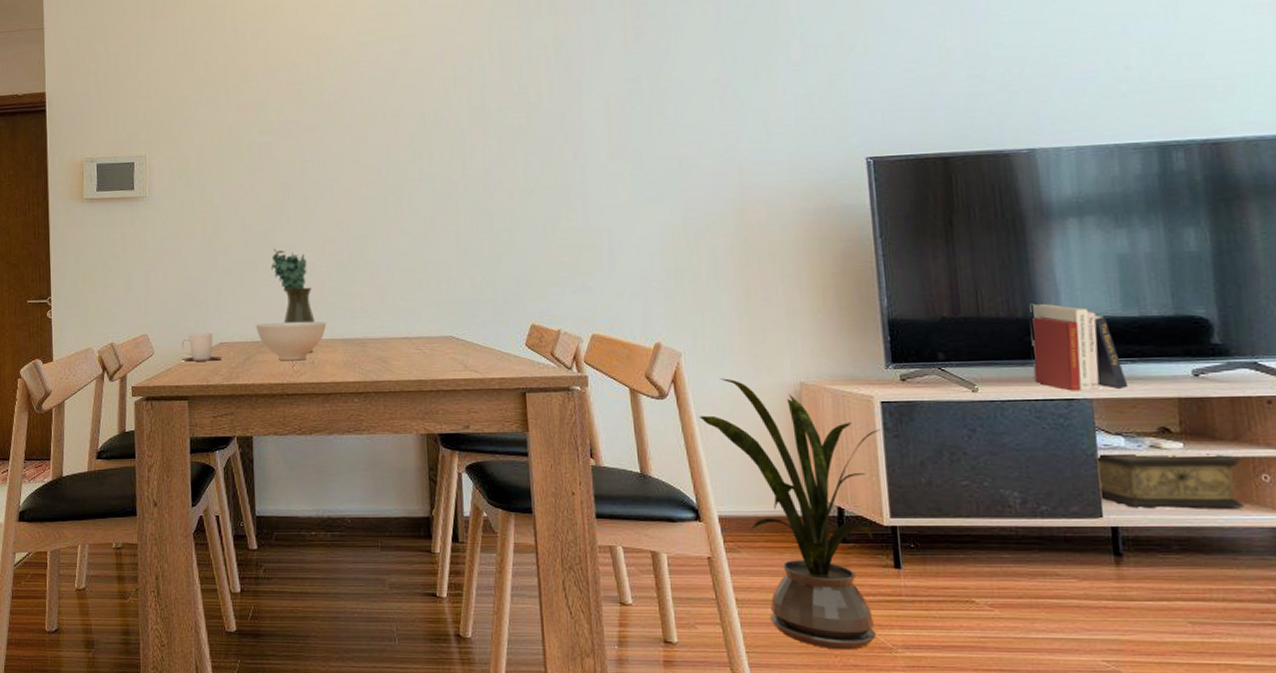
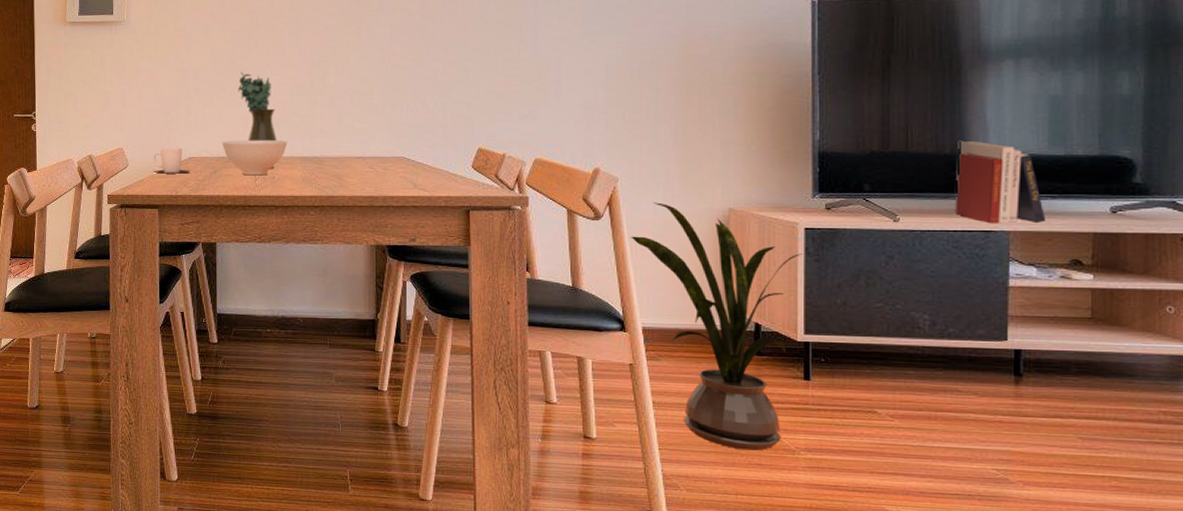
decorative box: present [1097,453,1244,509] -> none [1006,282,1146,337]

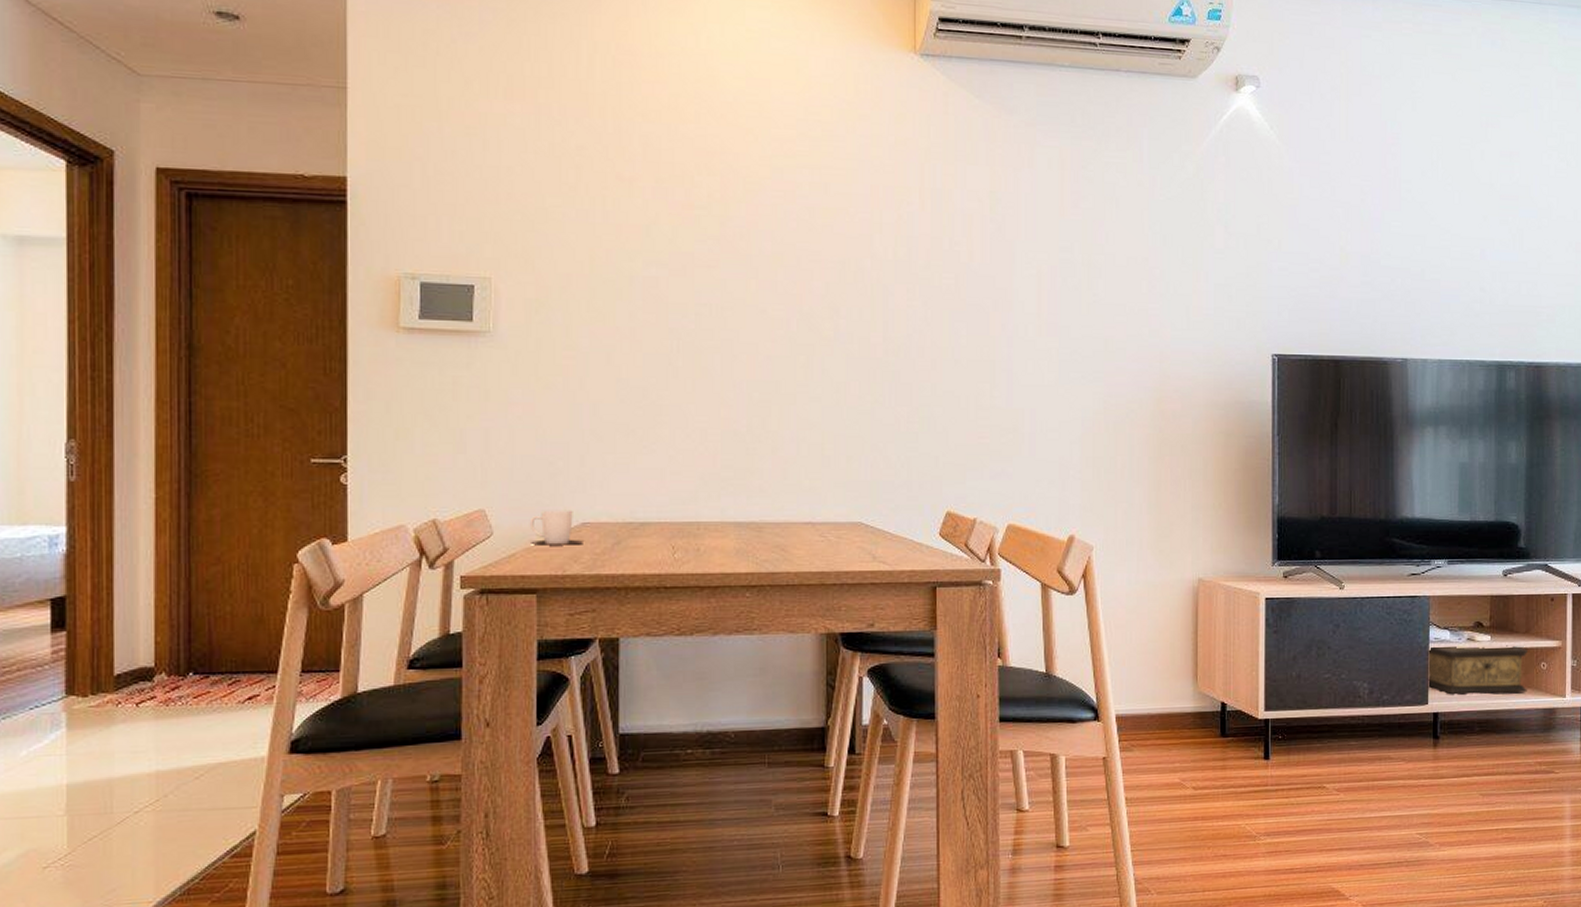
bowl: present [221,140,288,176] -> none [628,499,718,547]
vase: present [237,72,277,168] -> none [651,409,703,537]
house plant: present [630,202,802,451] -> none [1105,573,1263,842]
books: present [954,140,1046,224] -> none [1388,506,1457,589]
decorative box: none [1006,282,1146,337] -> present [1427,645,1527,695]

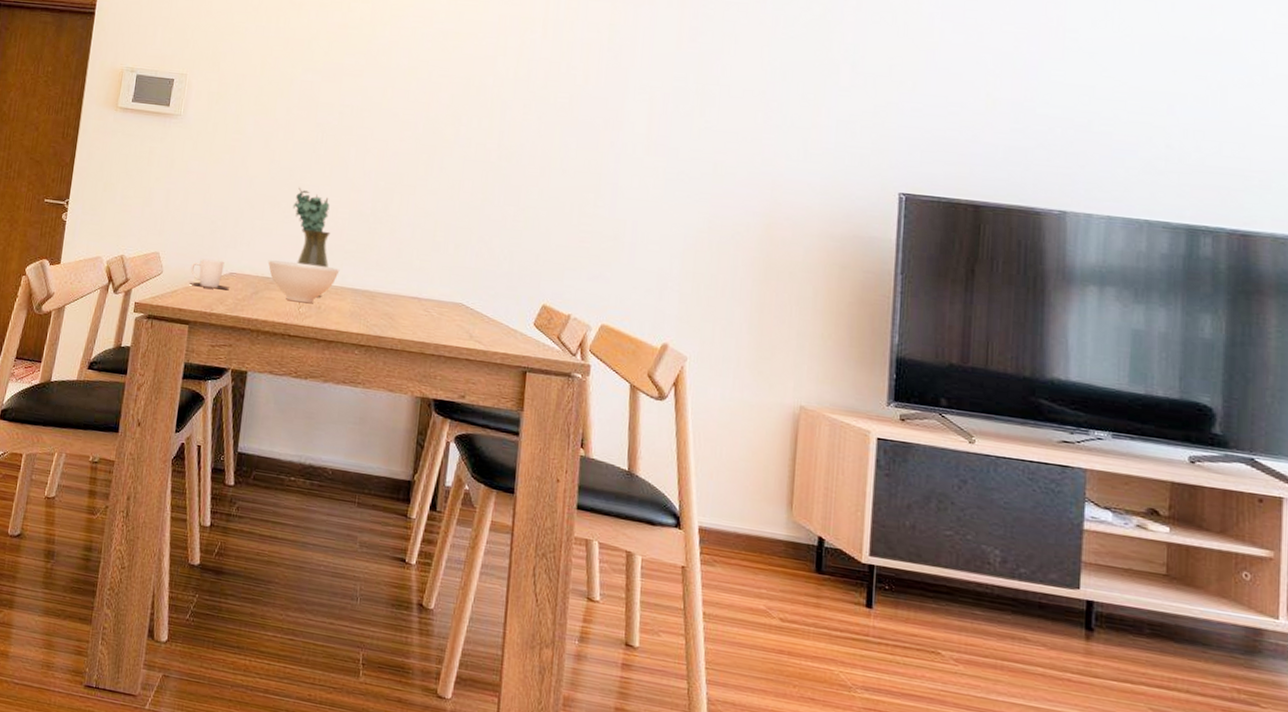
bowl: none [628,499,718,547] -> present [267,260,340,304]
vase: none [651,409,703,537] -> present [292,187,331,297]
decorative box: present [1427,645,1527,695] -> none [1079,525,1223,602]

